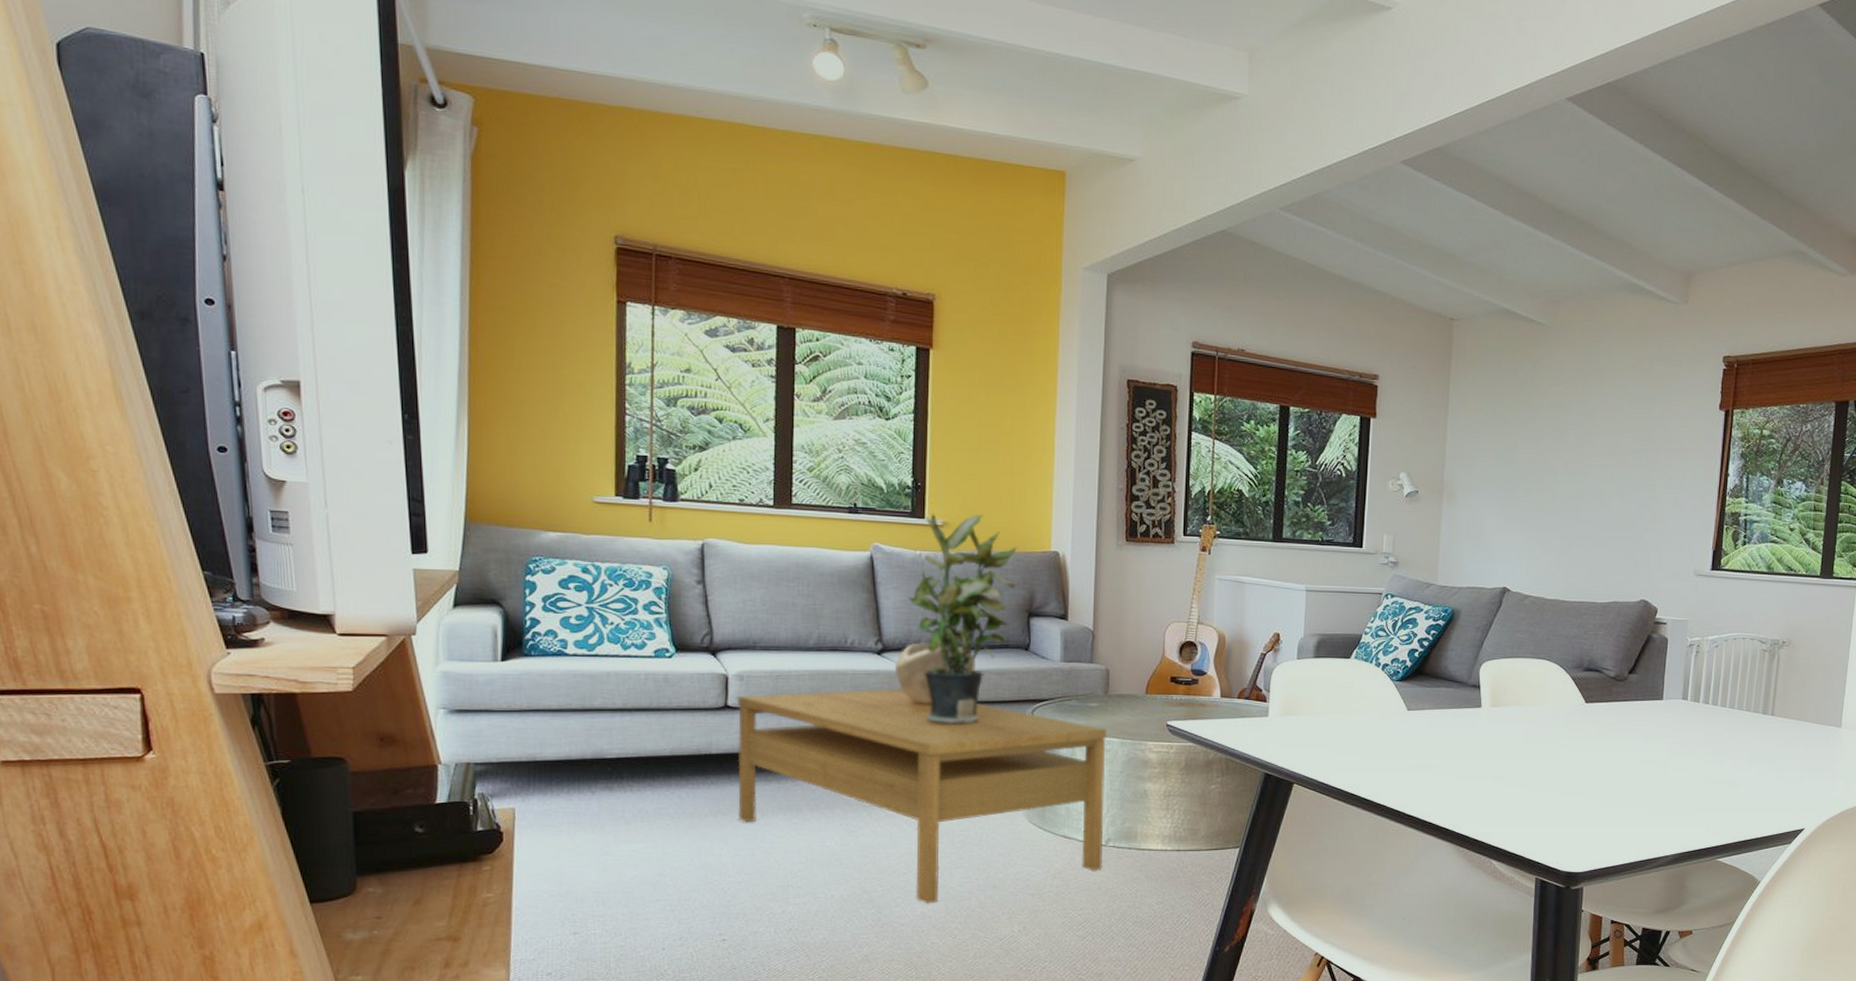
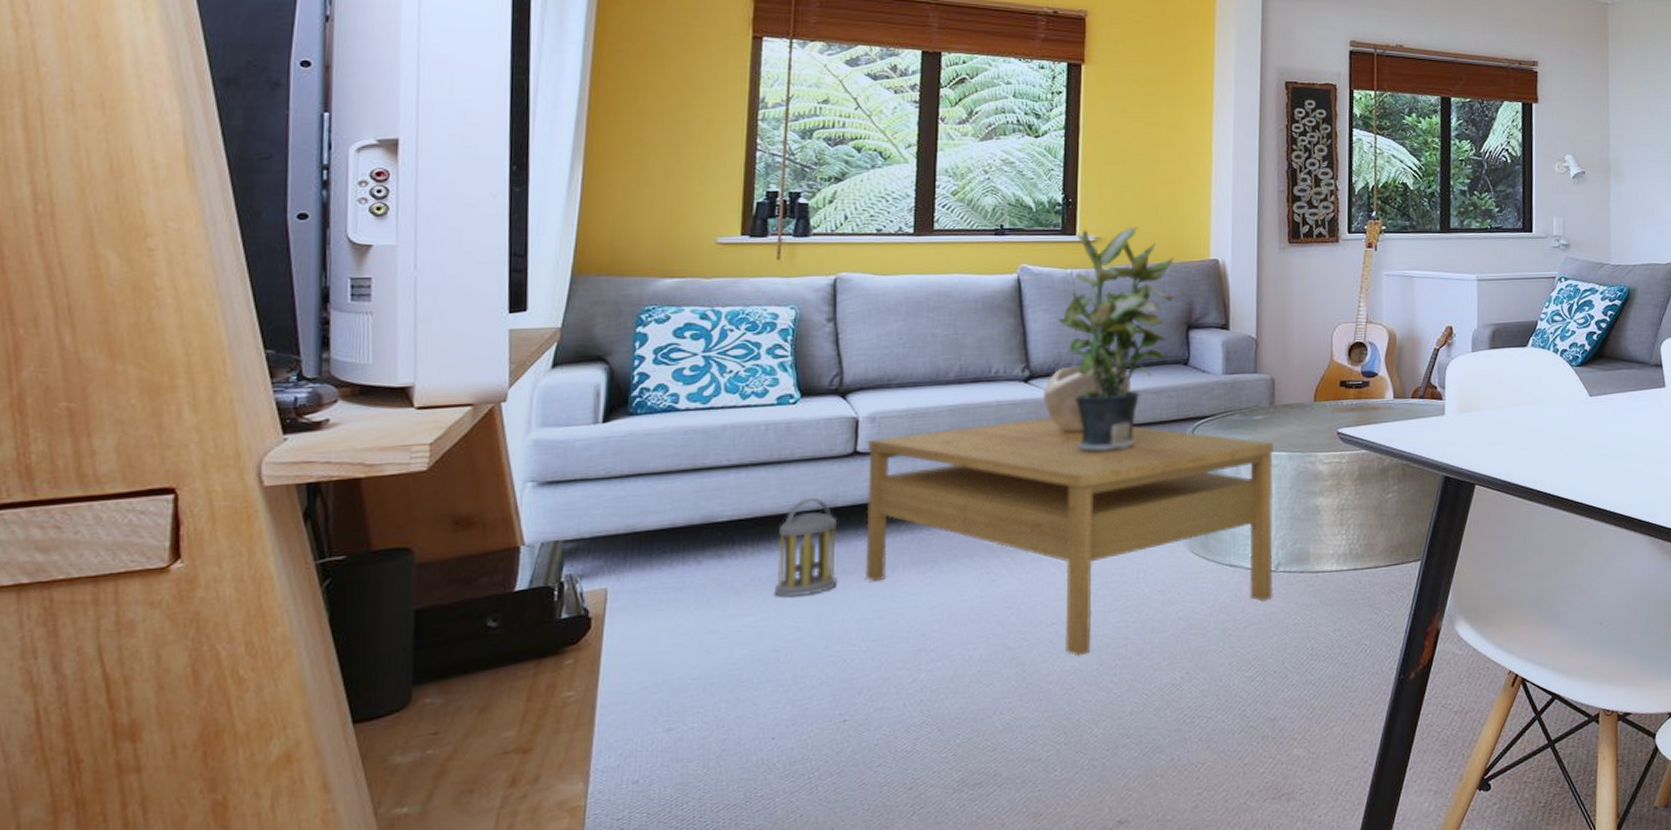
lantern: none [660,743,714,830] -> present [775,497,837,597]

